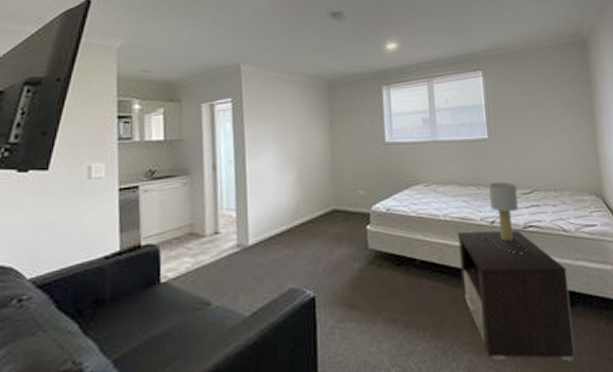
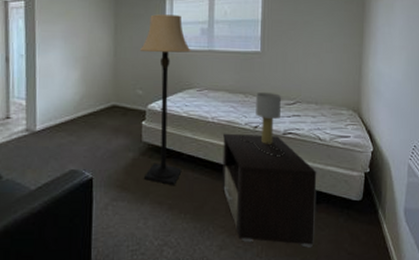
lamp: none [358,106,416,298] -> present [139,14,191,185]

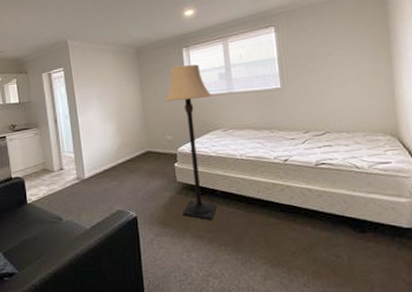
nightstand: present [222,133,317,248] -> none [253,167,365,278]
table lamp: present [240,93,285,156] -> none [271,126,320,188]

